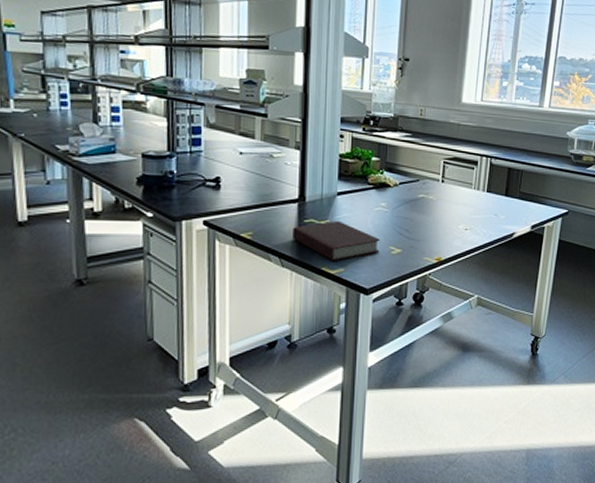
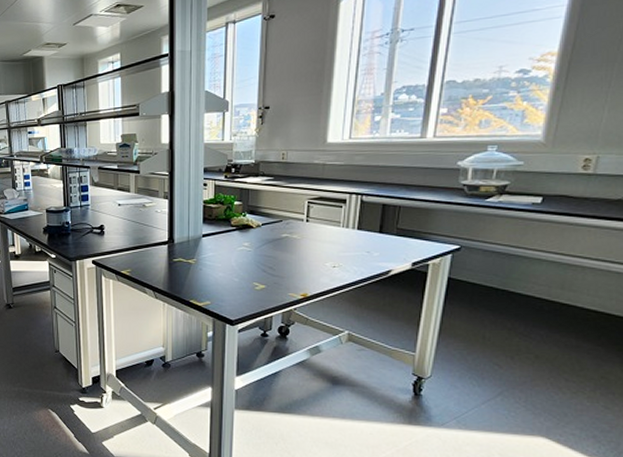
book: present [292,220,380,261] -> none [164,259,244,295]

